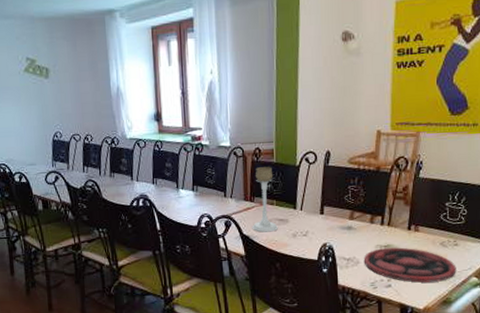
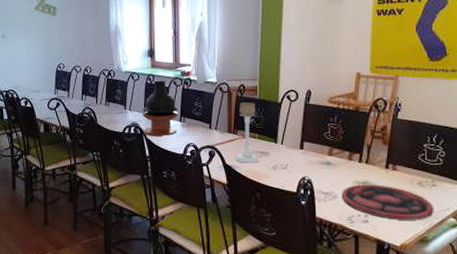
vase: none [151,146,190,209] -> present [142,80,178,136]

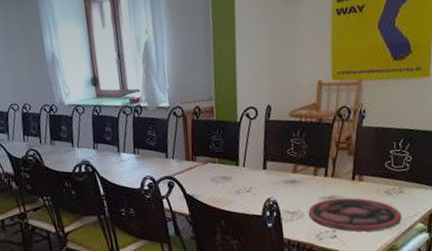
vase: present [142,80,178,136] -> none [92,110,132,173]
candle holder: present [234,102,259,163] -> none [195,125,221,191]

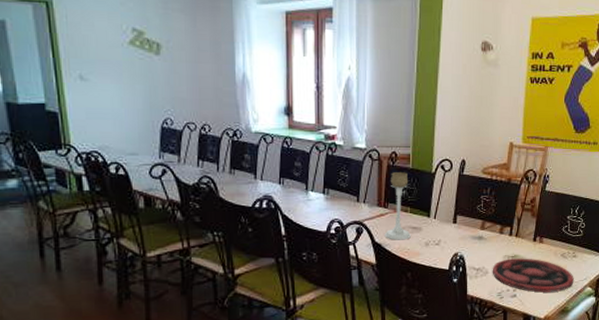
candle holder: none [195,125,221,191] -> present [384,172,411,240]

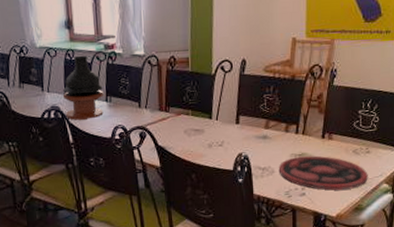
vase: none [277,144,321,212] -> present [62,55,104,120]
candle holder: present [384,172,411,240] -> none [167,76,193,143]

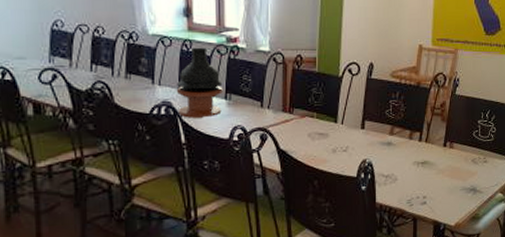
plate: present [278,155,368,191] -> none [401,164,485,199]

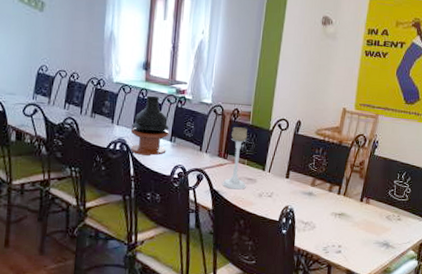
candle holder: none [290,76,317,147] -> present [222,127,248,190]

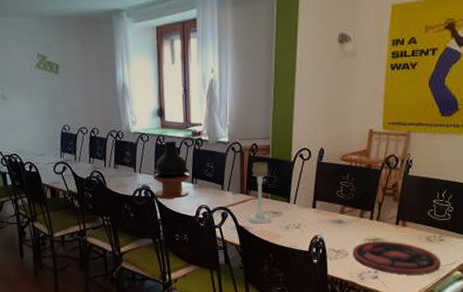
plate: none [319,216,398,252] -> present [352,241,441,275]

